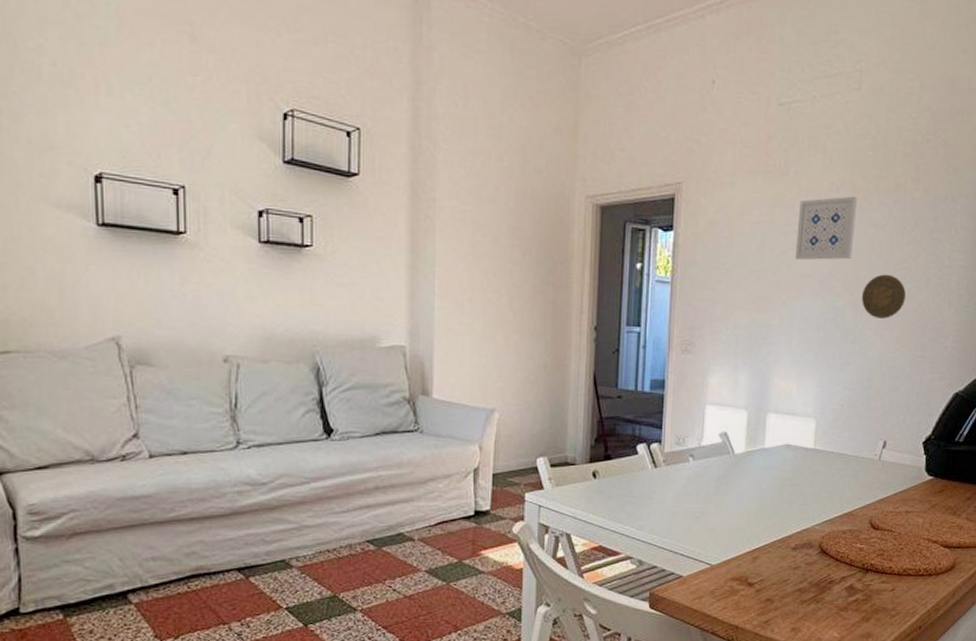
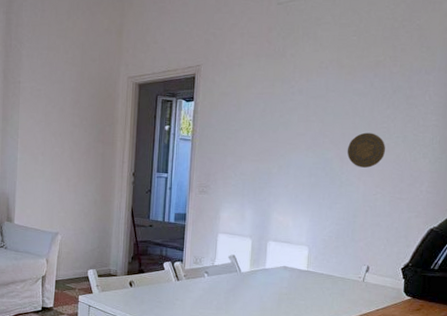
wall art: present [794,196,858,260] -> none [291,72,344,122]

